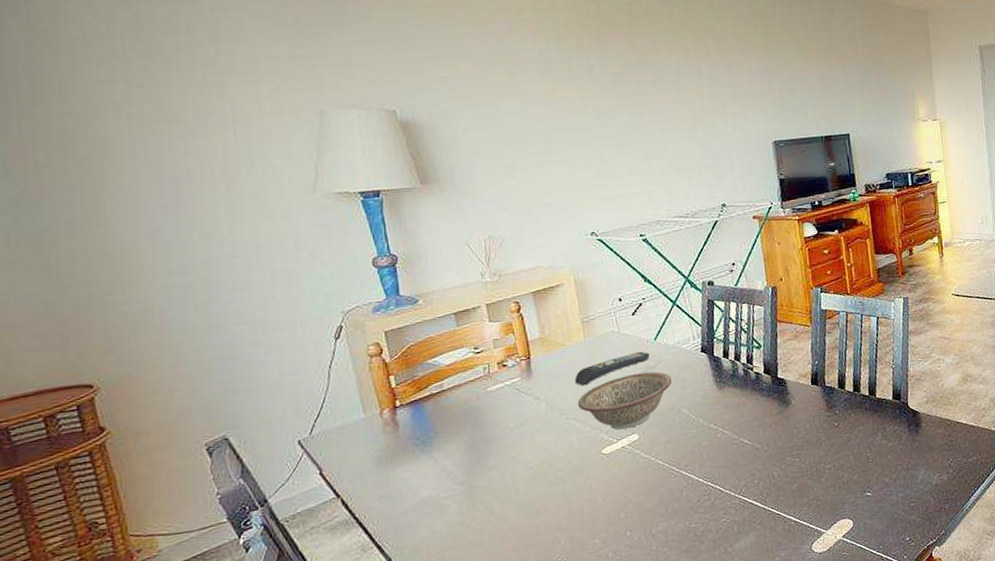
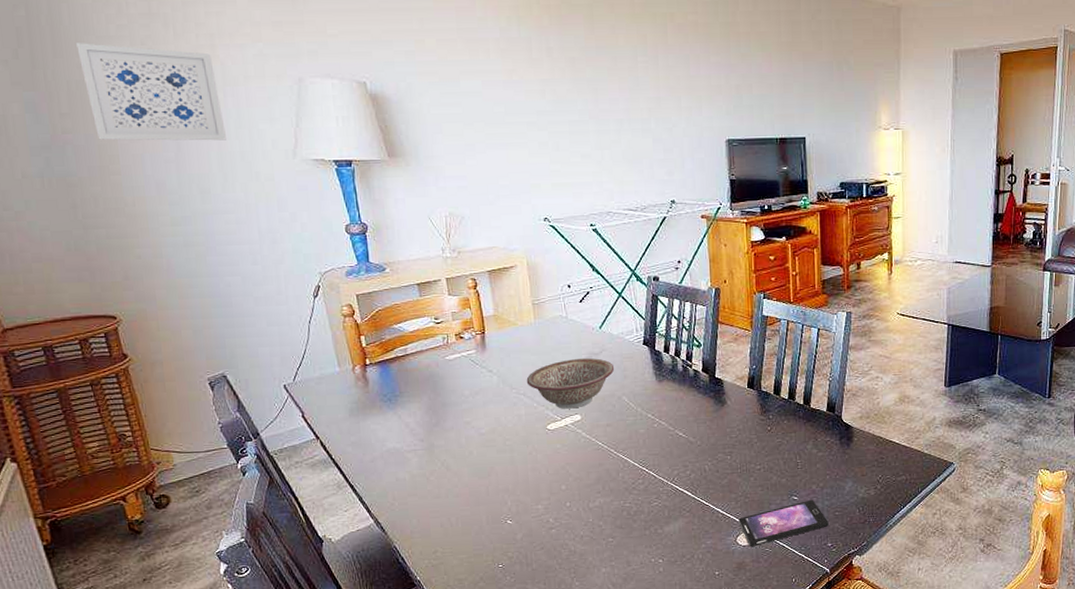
wall art: none [60,89,236,191] -> present [76,43,226,141]
remote control: present [575,351,650,386] -> none [525,337,594,365]
smartphone: none [812,493,905,554] -> present [738,499,829,548]

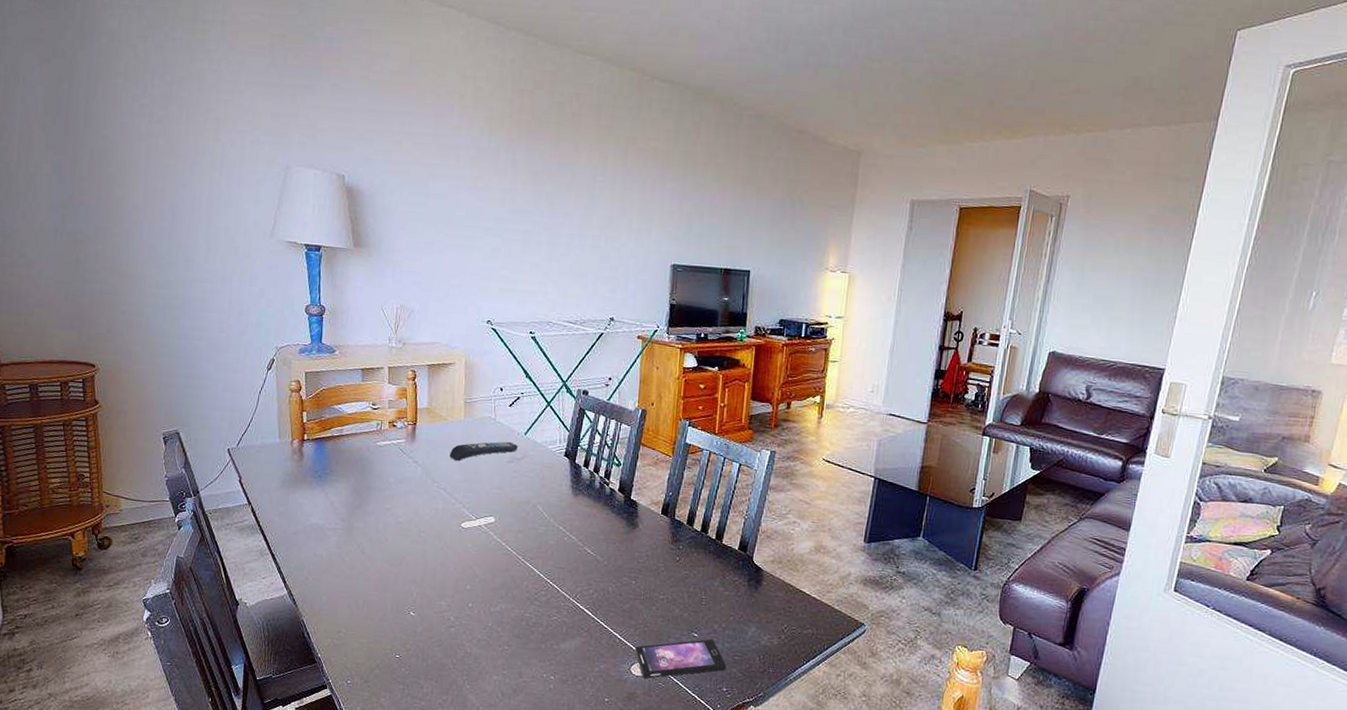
wall art: present [76,43,226,141] -> none [104,116,216,216]
remote control: none [525,337,594,365] -> present [450,441,518,461]
decorative bowl: present [526,358,615,409] -> none [448,461,534,510]

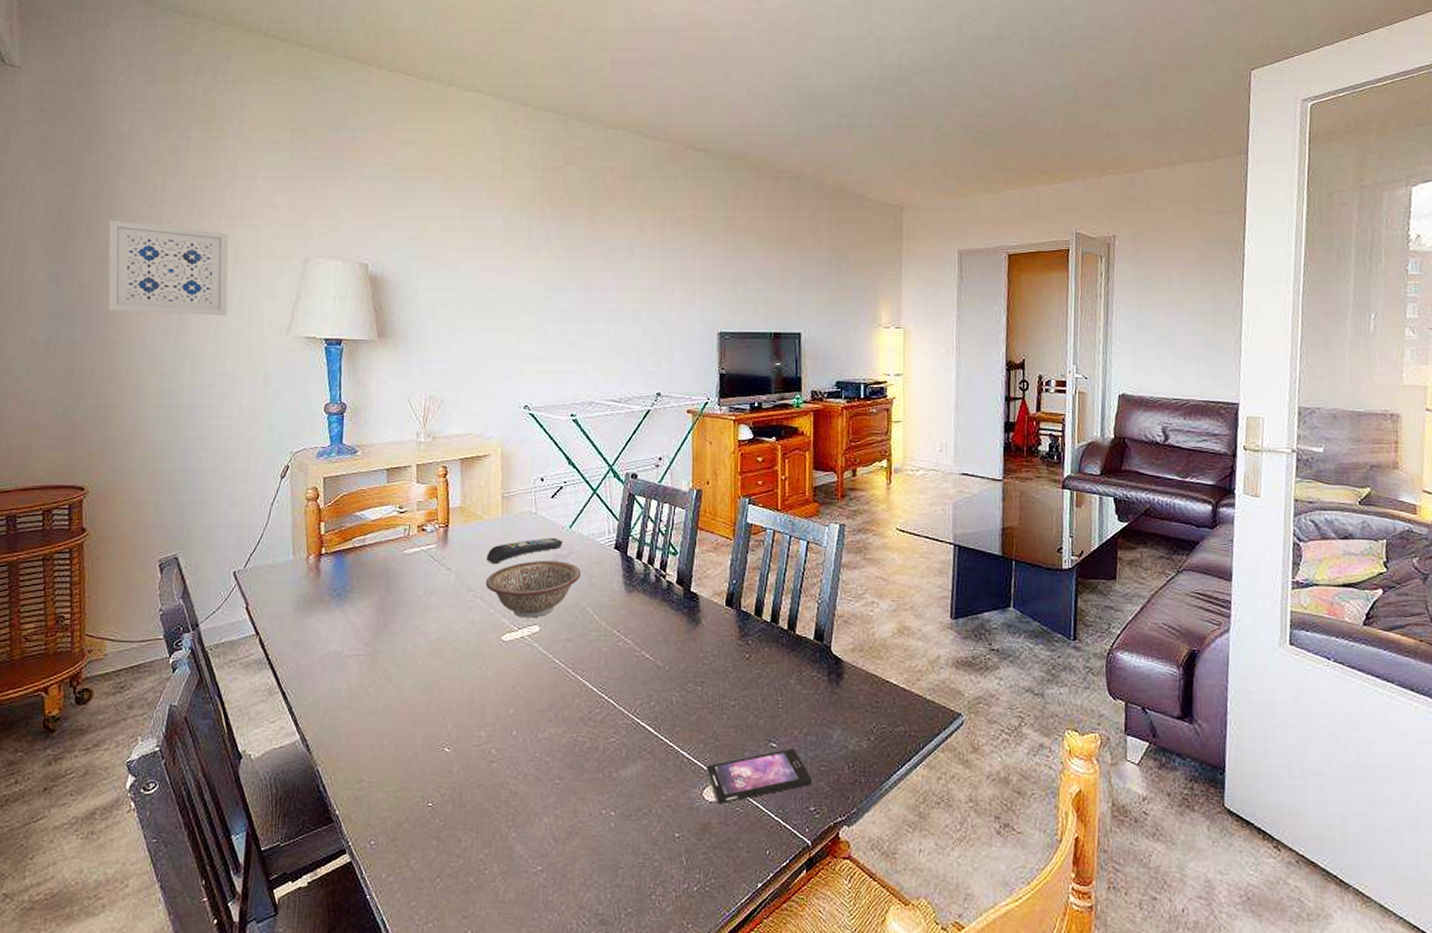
wall art: none [104,116,216,216] -> present [108,220,229,315]
decorative bowl: none [448,461,534,510] -> present [485,561,582,618]

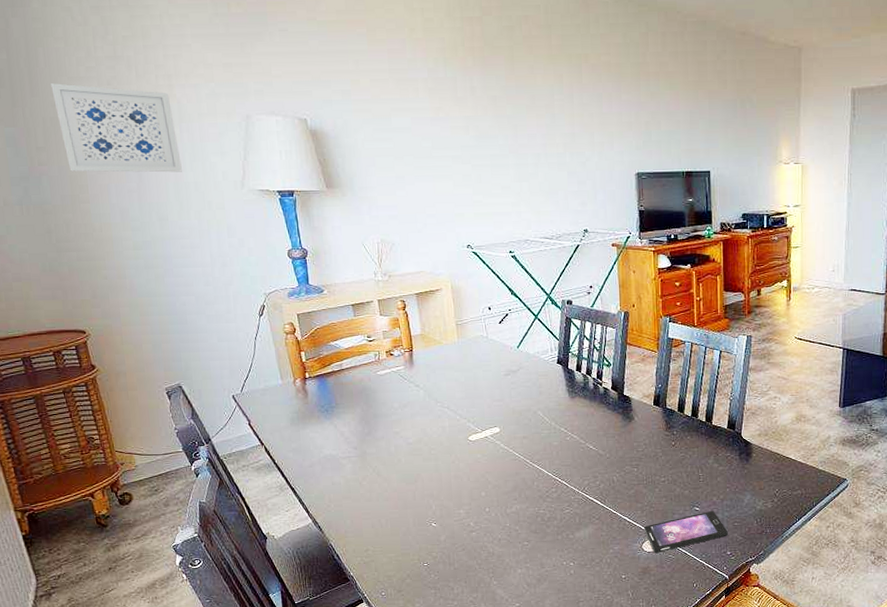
decorative bowl: present [485,561,582,618] -> none [450,375,531,422]
remote control: present [487,537,562,565] -> none [449,356,512,381]

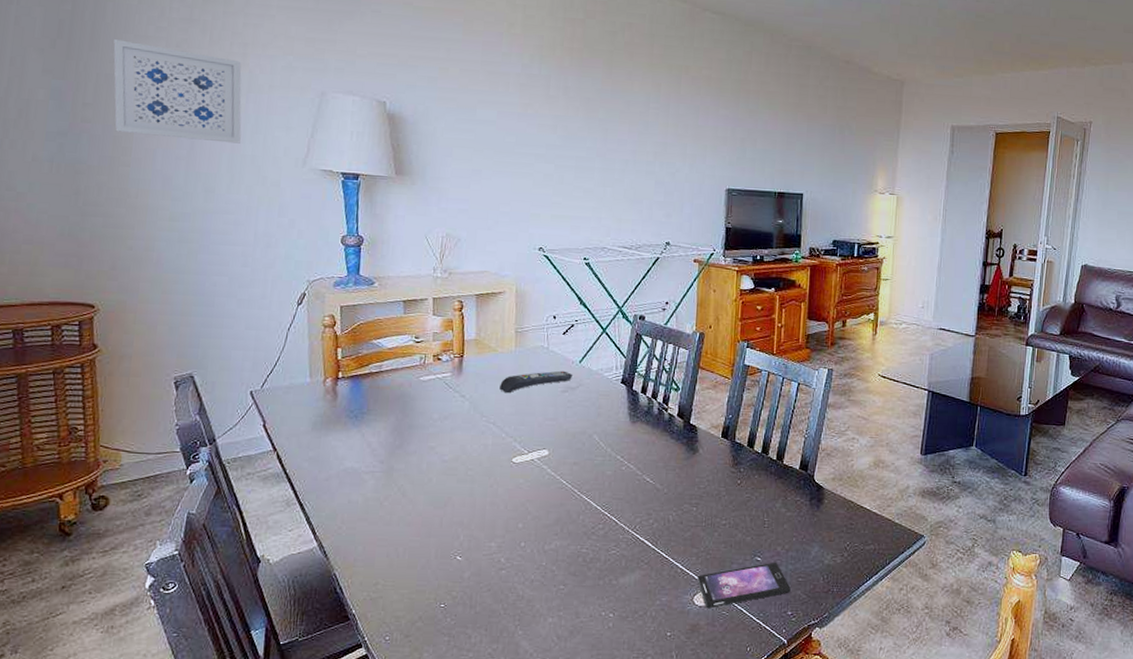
remote control: none [449,356,512,381] -> present [500,370,572,394]

